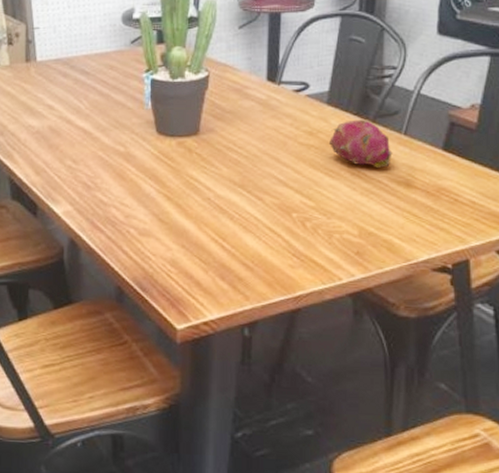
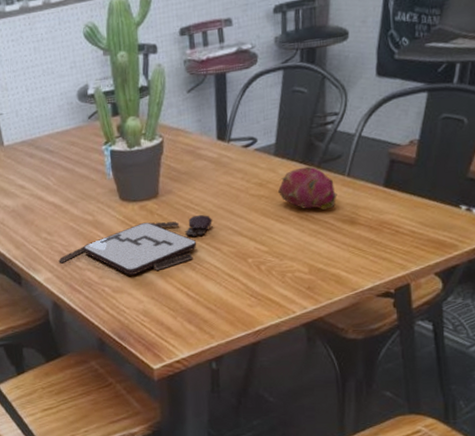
board game: none [81,158,256,217] -> present [58,214,213,275]

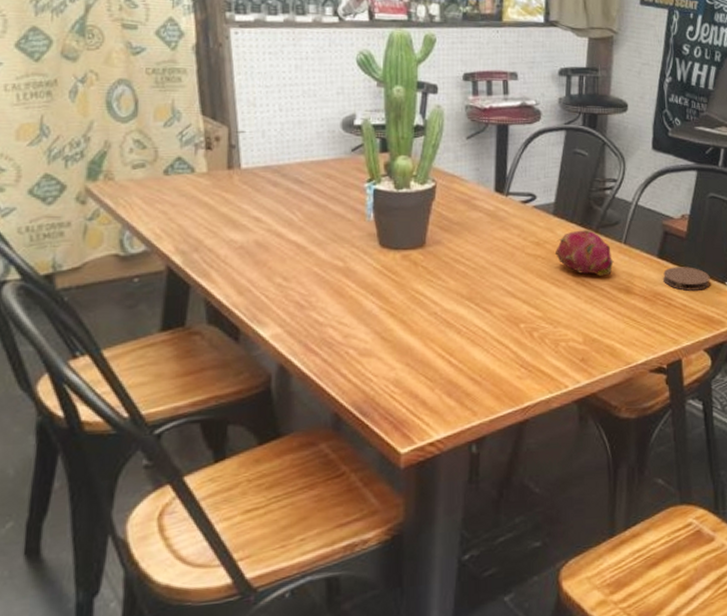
board game: present [58,214,213,275] -> none [293,270,484,335]
coaster: none [389,193,442,217] -> present [662,267,710,291]

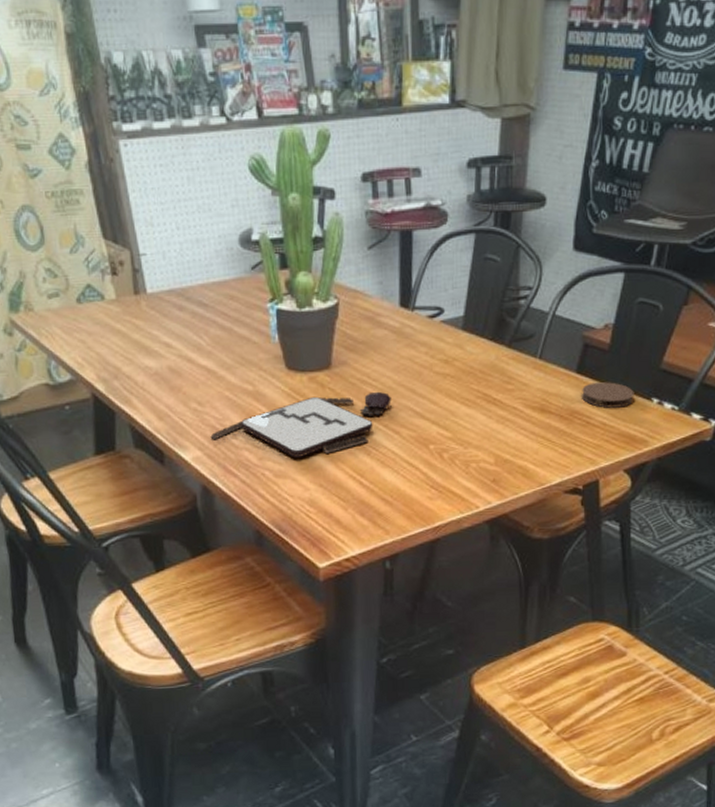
board game: none [293,270,484,335] -> present [210,391,392,458]
fruit: present [554,230,614,276] -> none [464,345,528,394]

